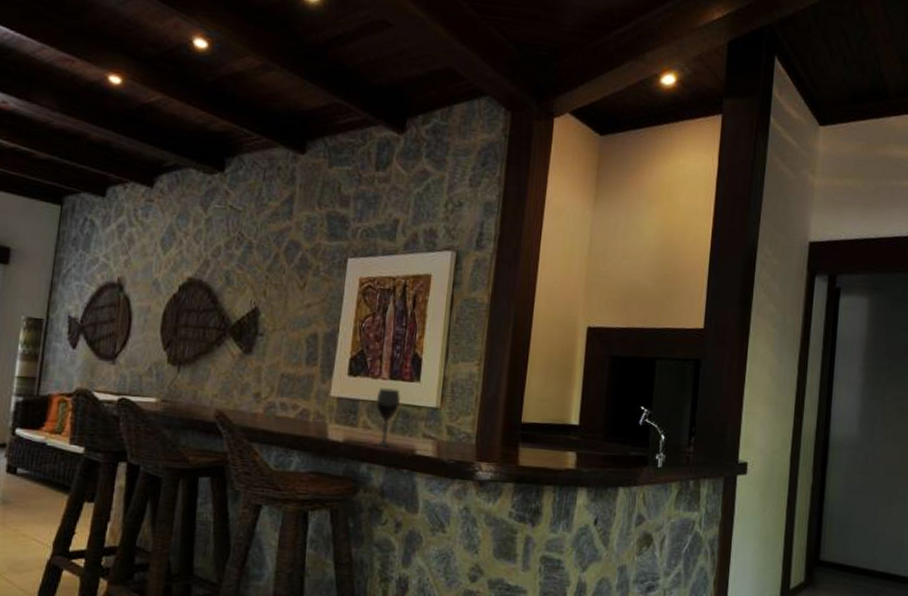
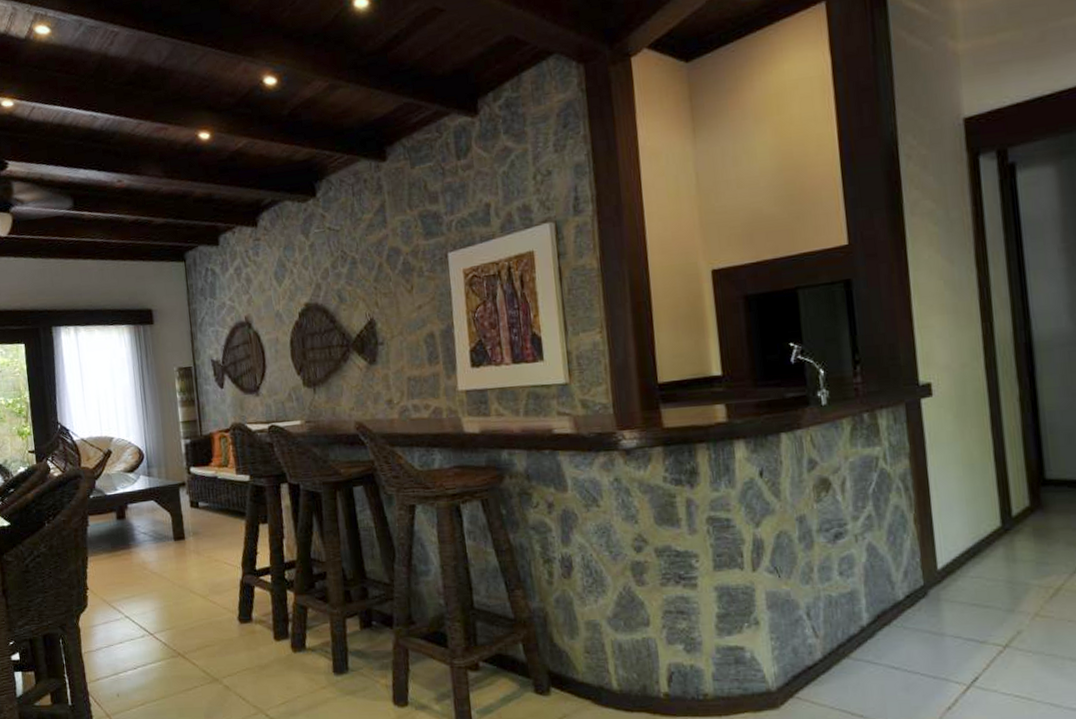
wine glass: present [373,388,400,448] -> none [503,372,531,433]

